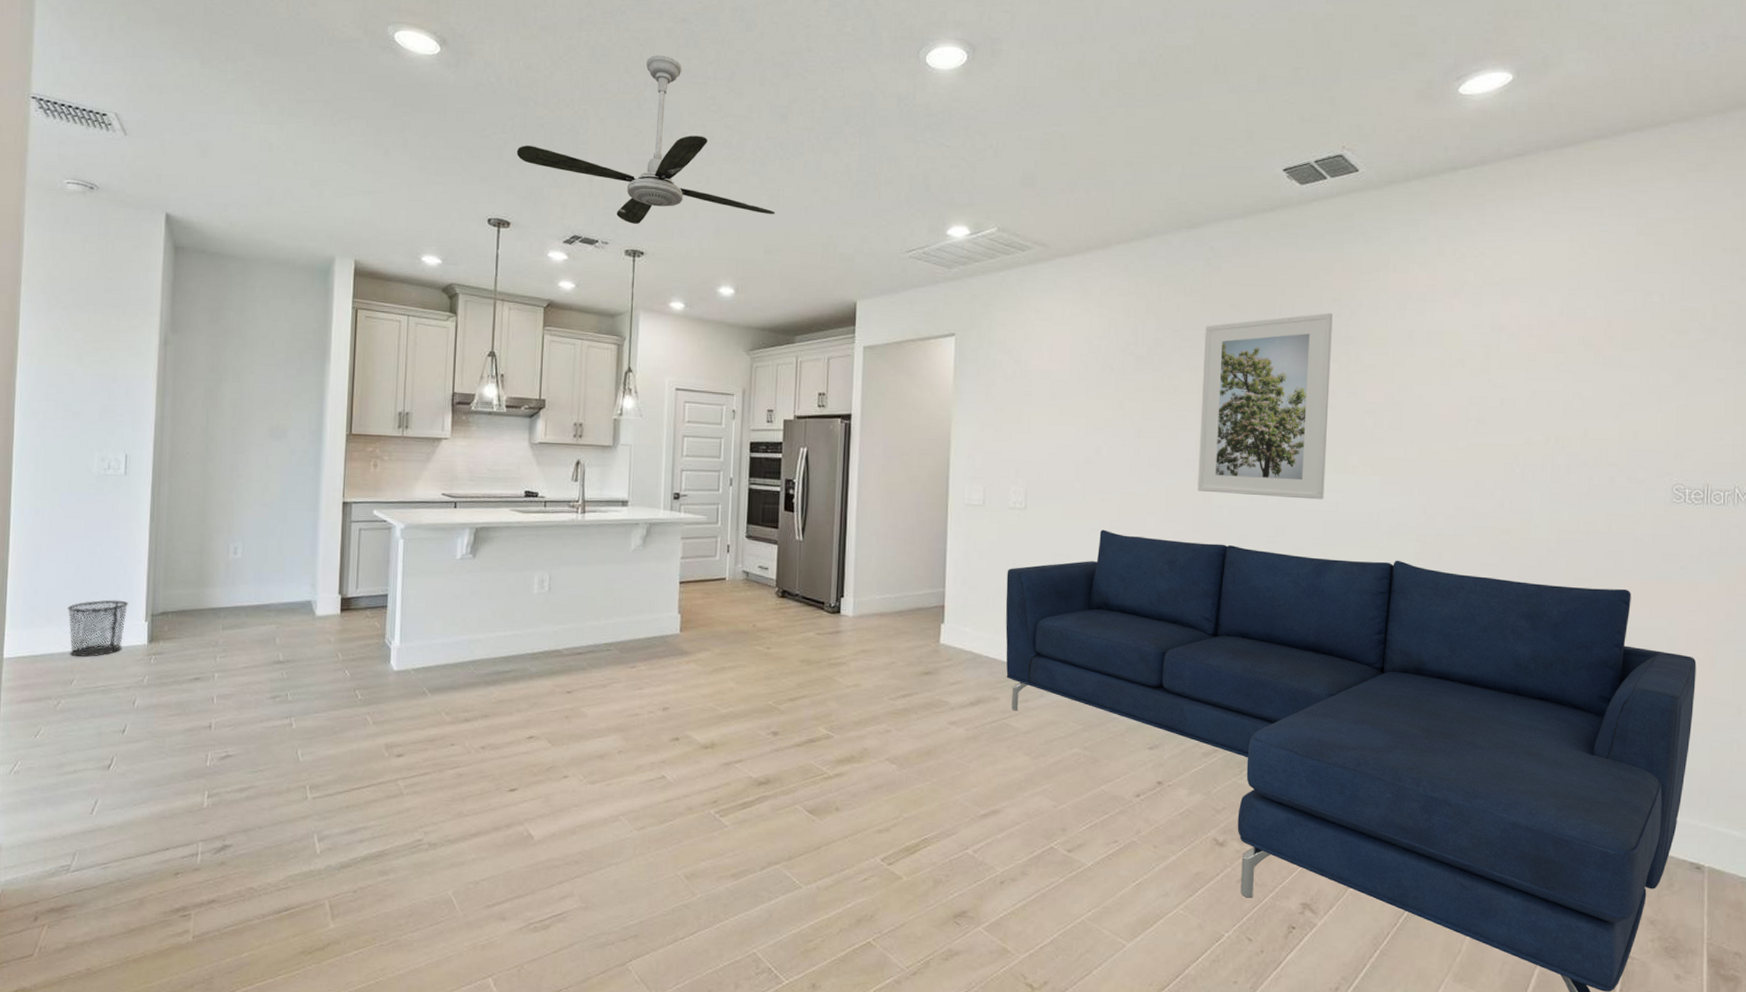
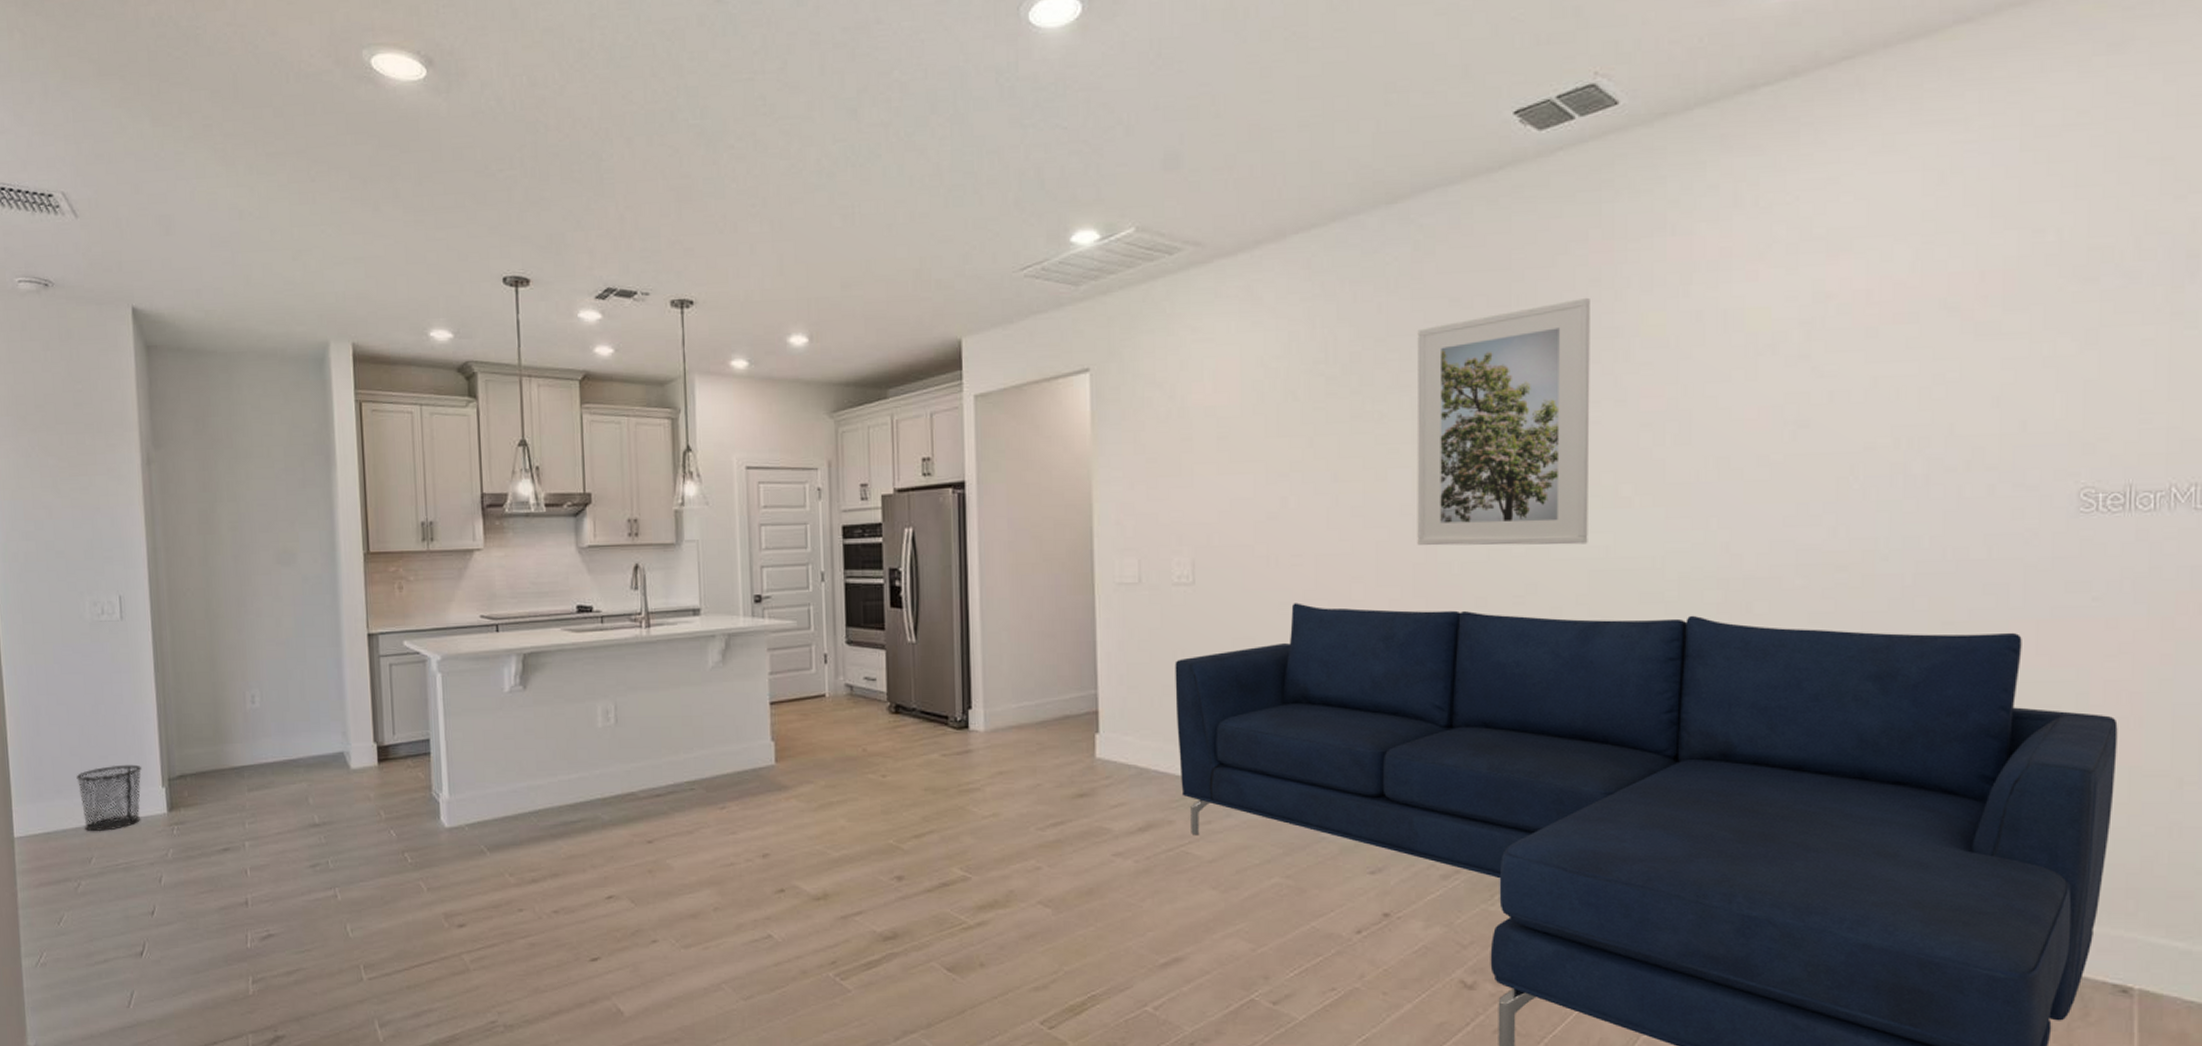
ceiling fan: present [516,55,776,224] -> none [529,49,852,267]

